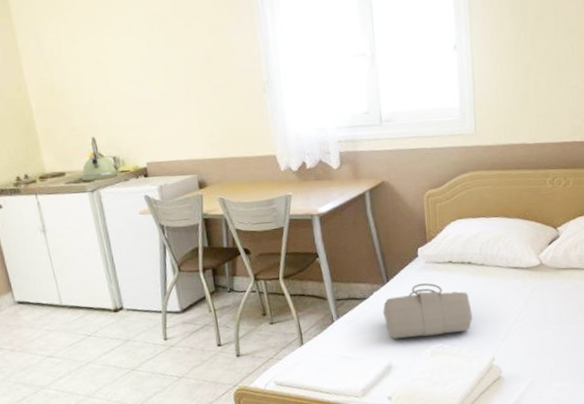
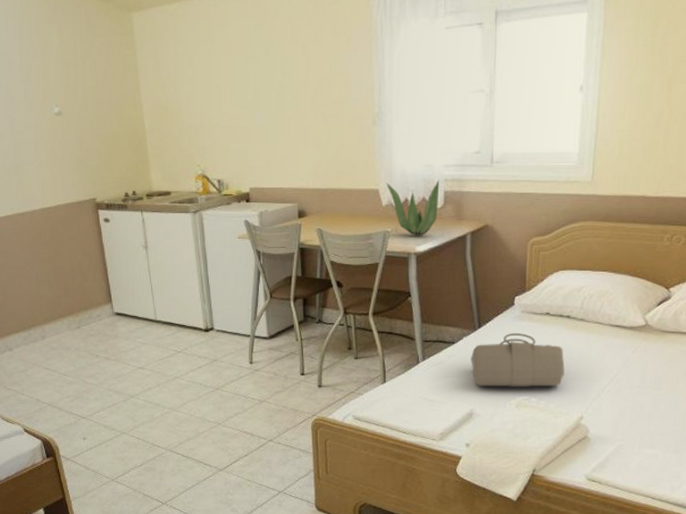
kettle: present [81,136,118,182] -> none [185,158,220,202]
plant: none [283,142,335,198] -> present [386,180,440,237]

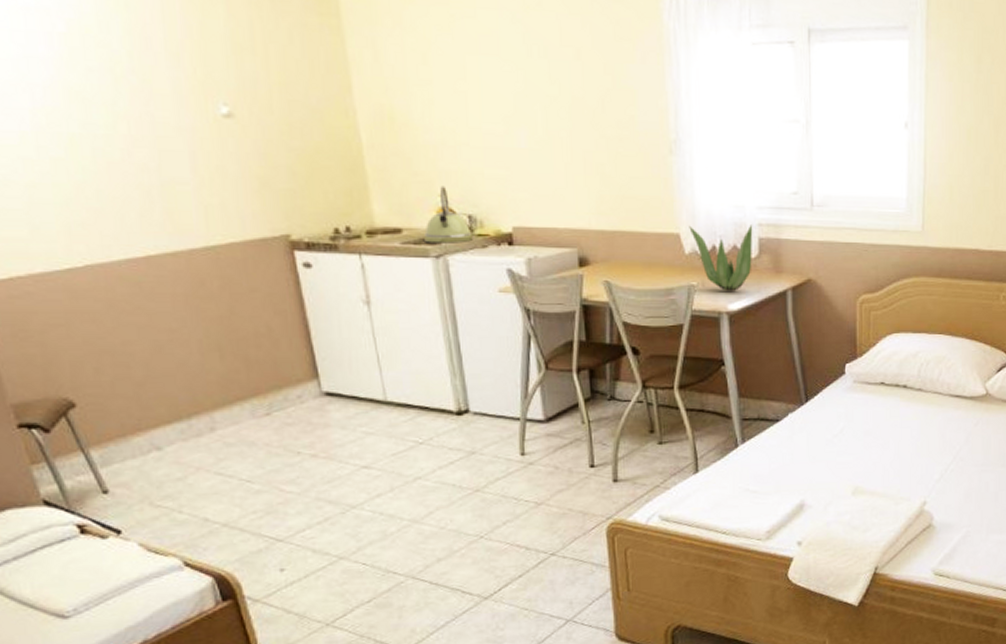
kettle: none [185,158,220,202] -> present [423,186,473,244]
handbag: present [471,333,565,387] -> none [798,407,904,472]

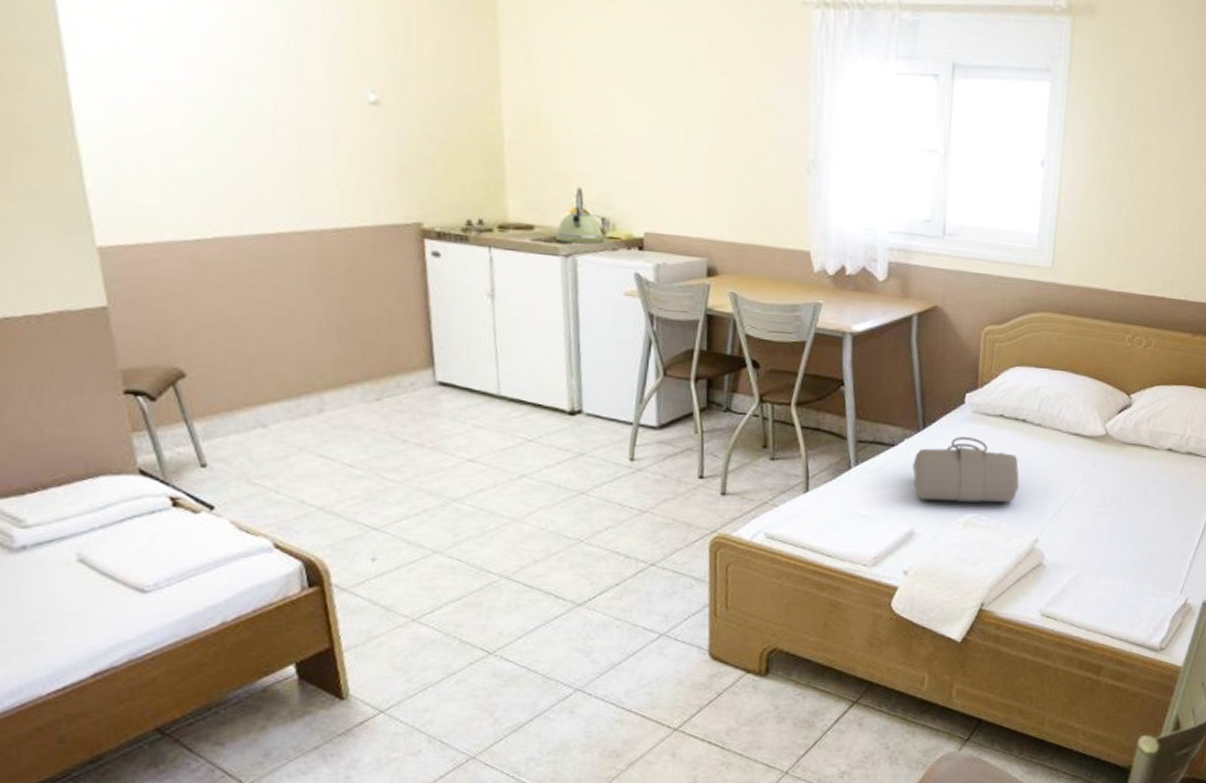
plant: present [689,225,753,293] -> none [820,244,884,314]
handbag: none [798,407,904,472] -> present [912,437,1019,502]

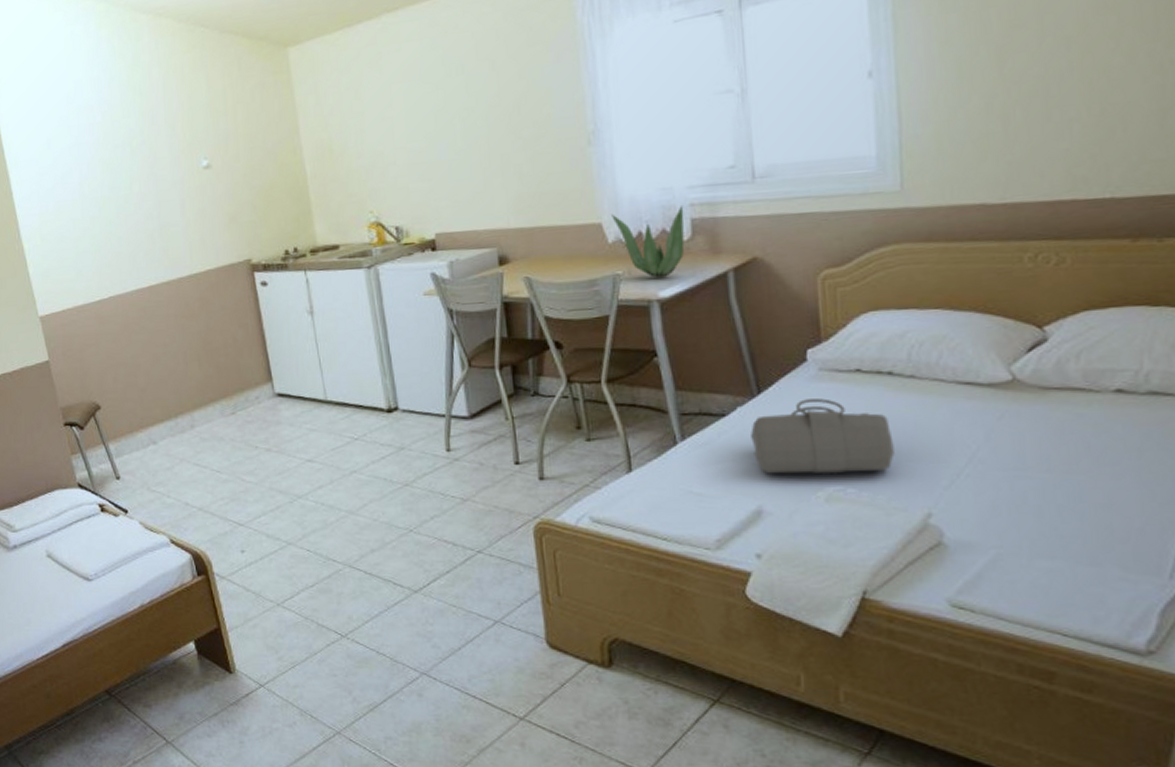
kettle: present [554,187,604,245] -> none [357,203,400,256]
plant: none [820,244,884,314] -> present [611,206,685,279]

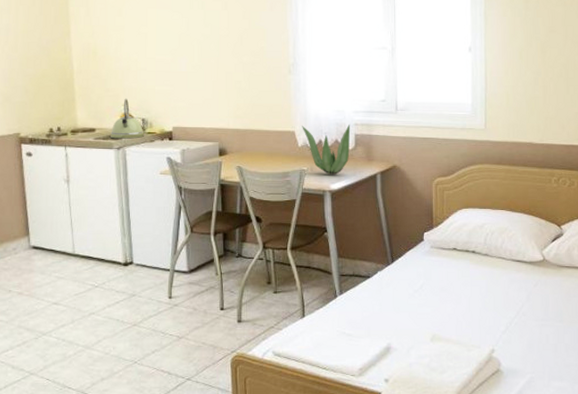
kettle: none [357,203,400,256] -> present [109,98,144,139]
handbag: present [751,398,895,474] -> none [386,268,474,321]

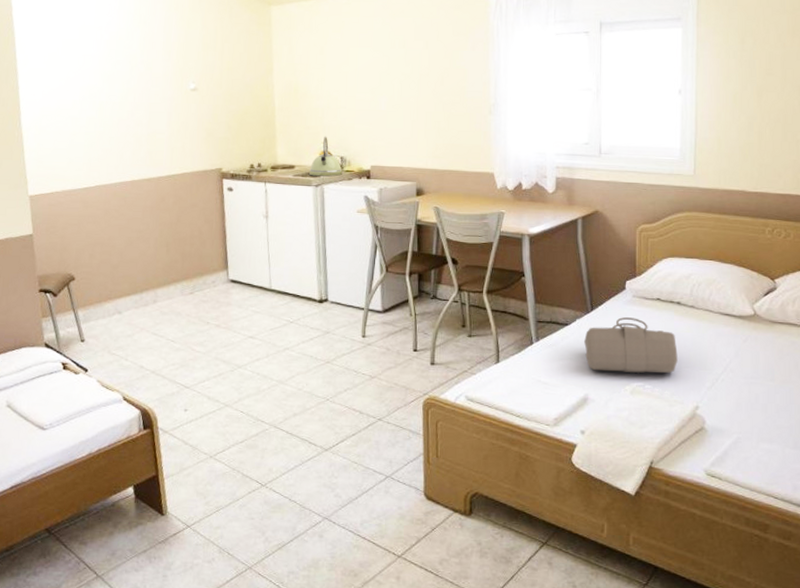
plant: present [302,124,351,176] -> none [501,167,552,219]
handbag: none [386,268,474,321] -> present [584,317,678,373]

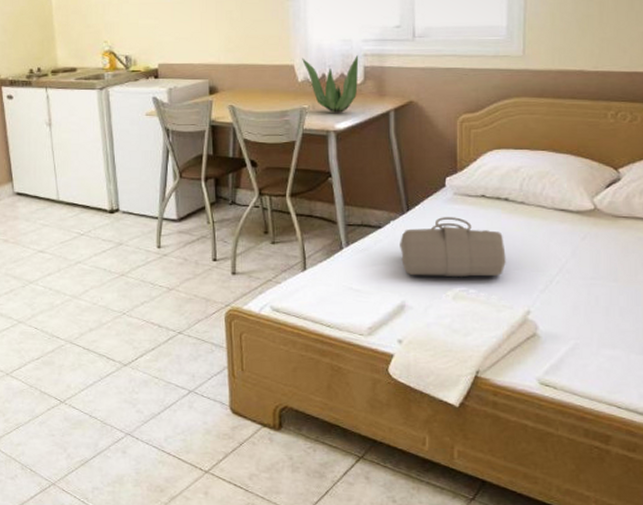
kettle: present [308,136,343,177] -> none [91,34,128,79]
plant: none [501,167,552,219] -> present [302,55,359,114]

